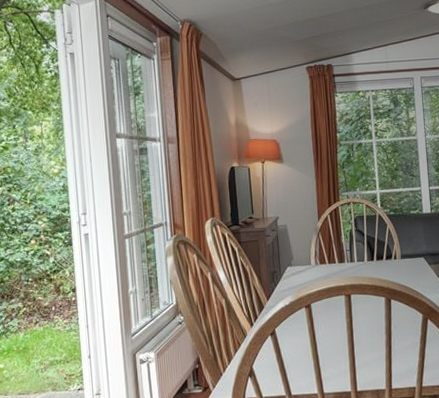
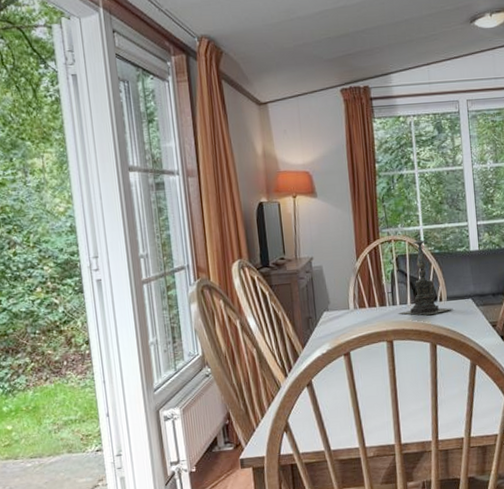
candle holder: none [356,195,407,272] -> present [398,232,453,316]

